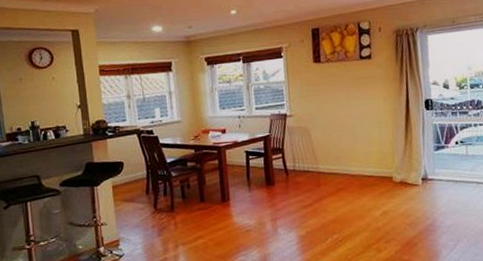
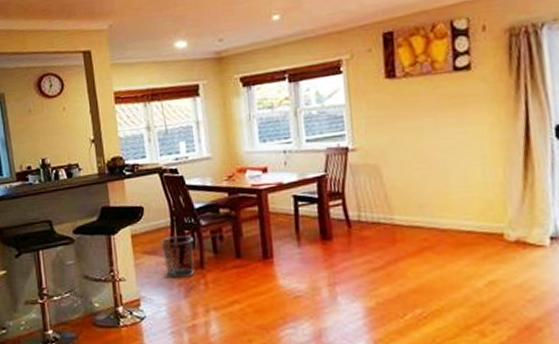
waste bin: none [138,185,166,221] -> present [161,235,195,278]

